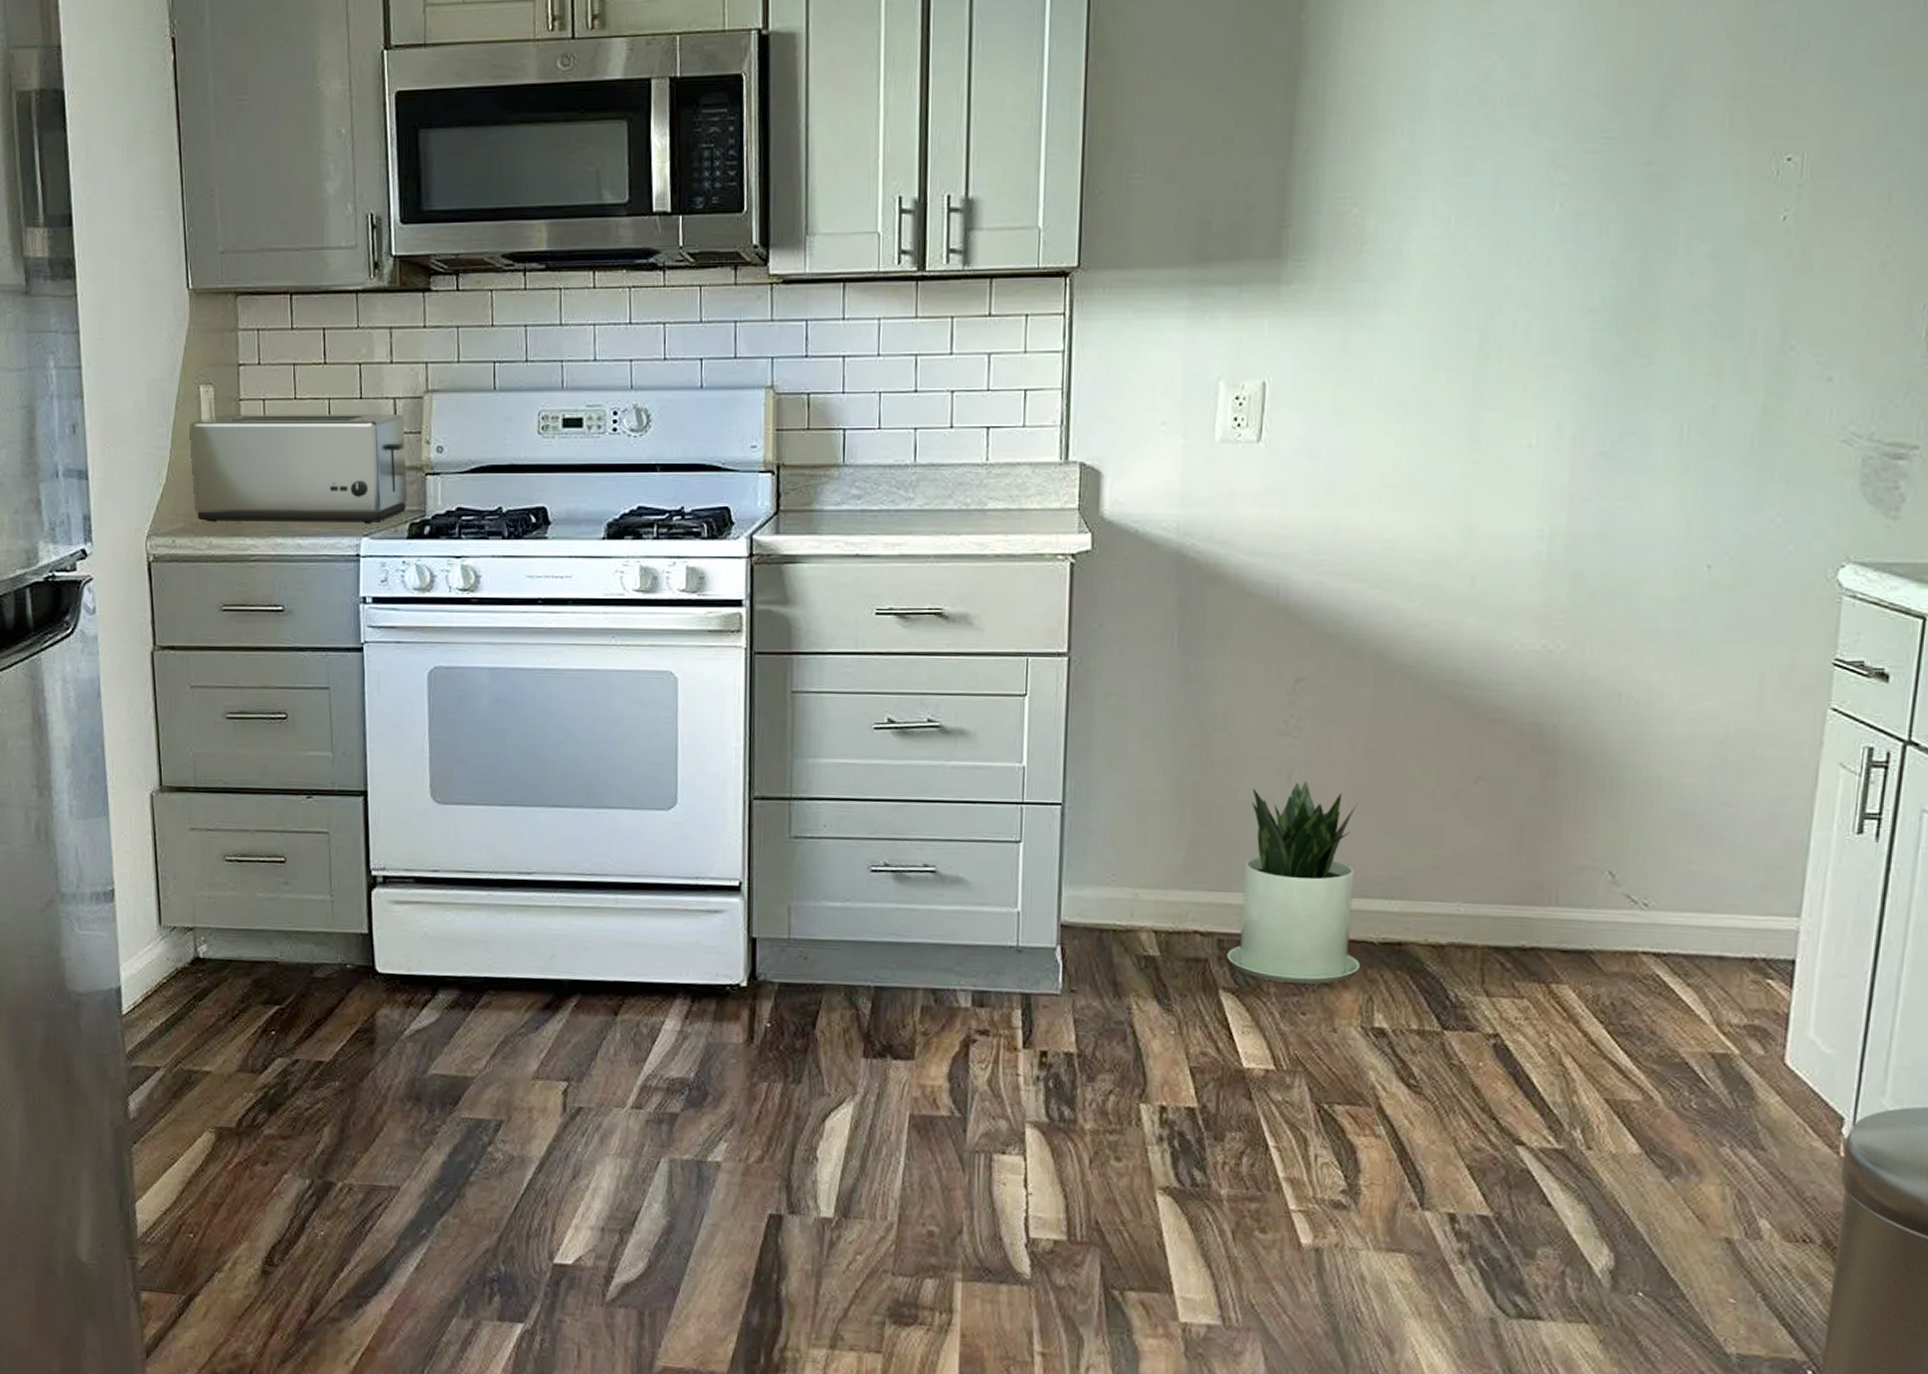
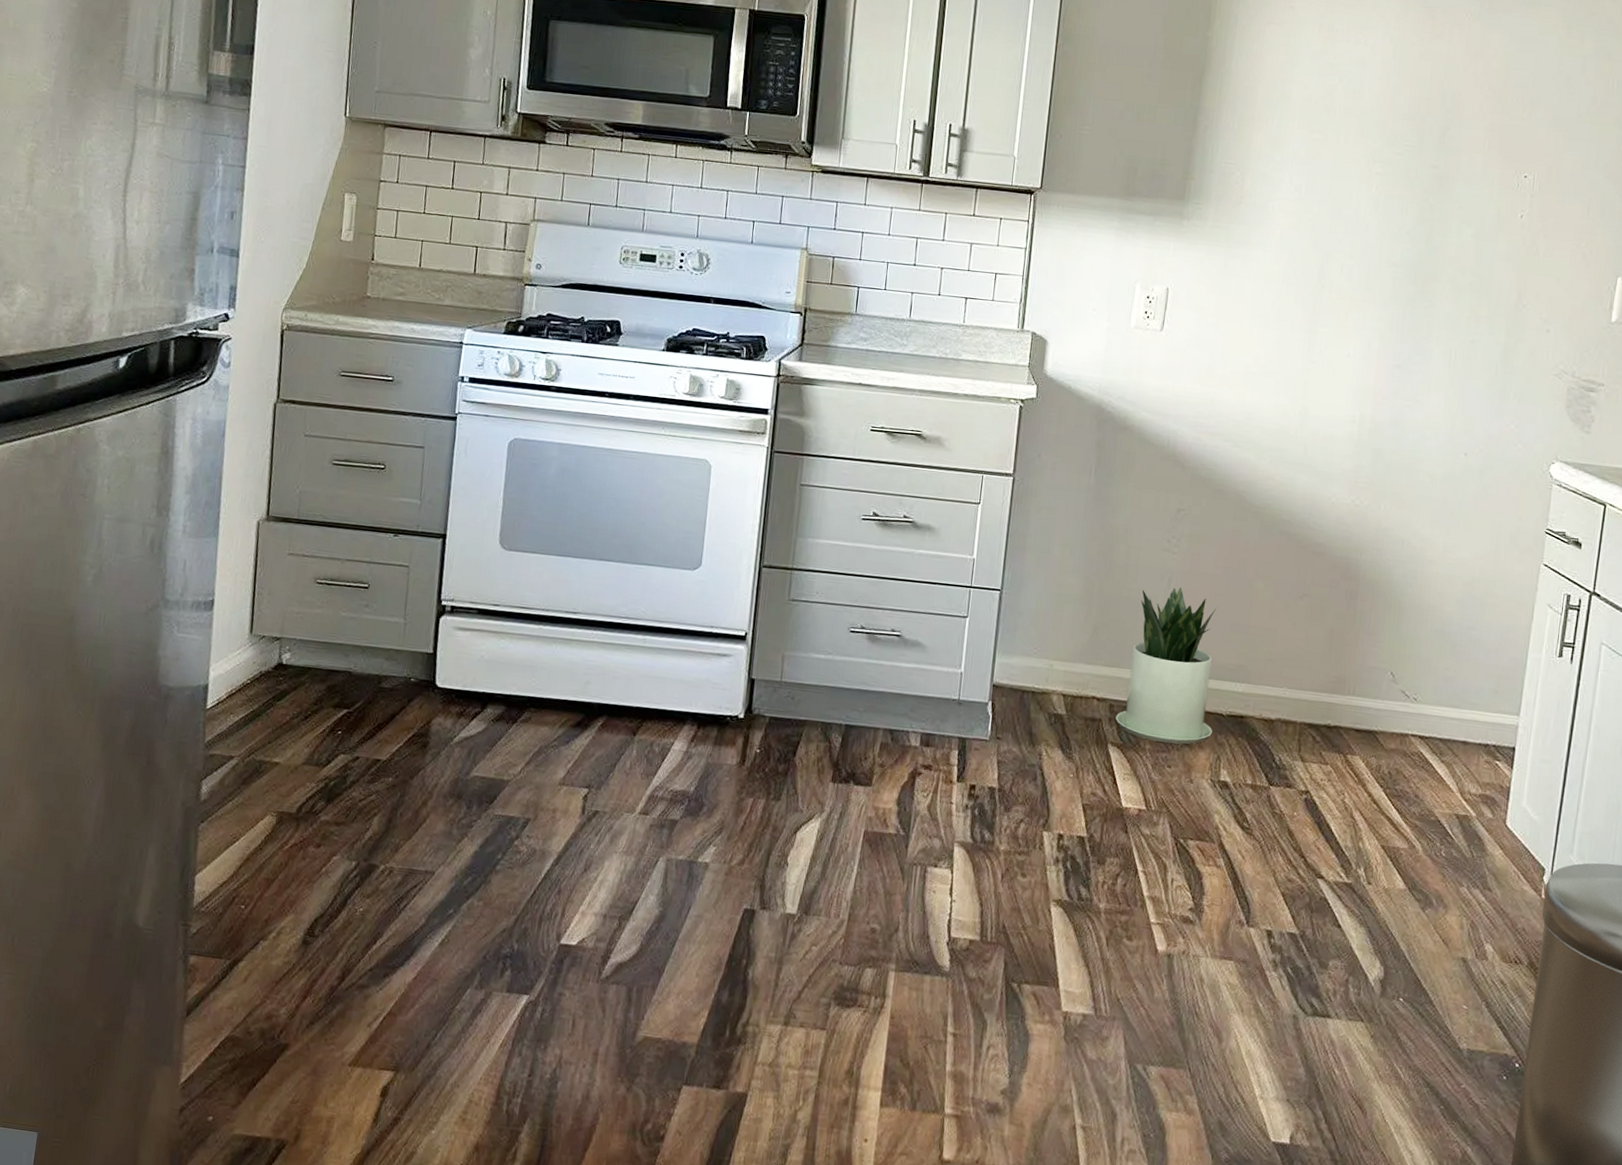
toaster: present [189,413,408,523] -> none [328,218,513,318]

